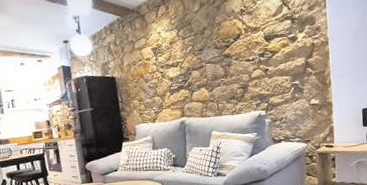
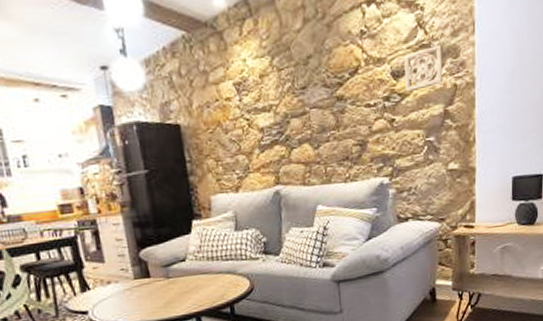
wall ornament: none [274,16,304,50] -> present [404,44,443,92]

